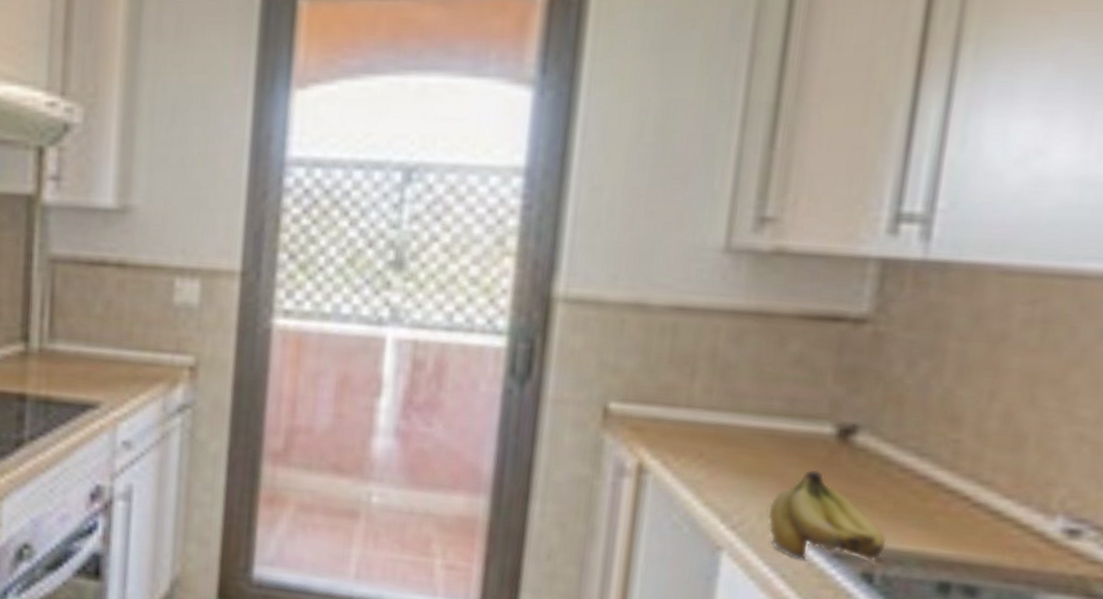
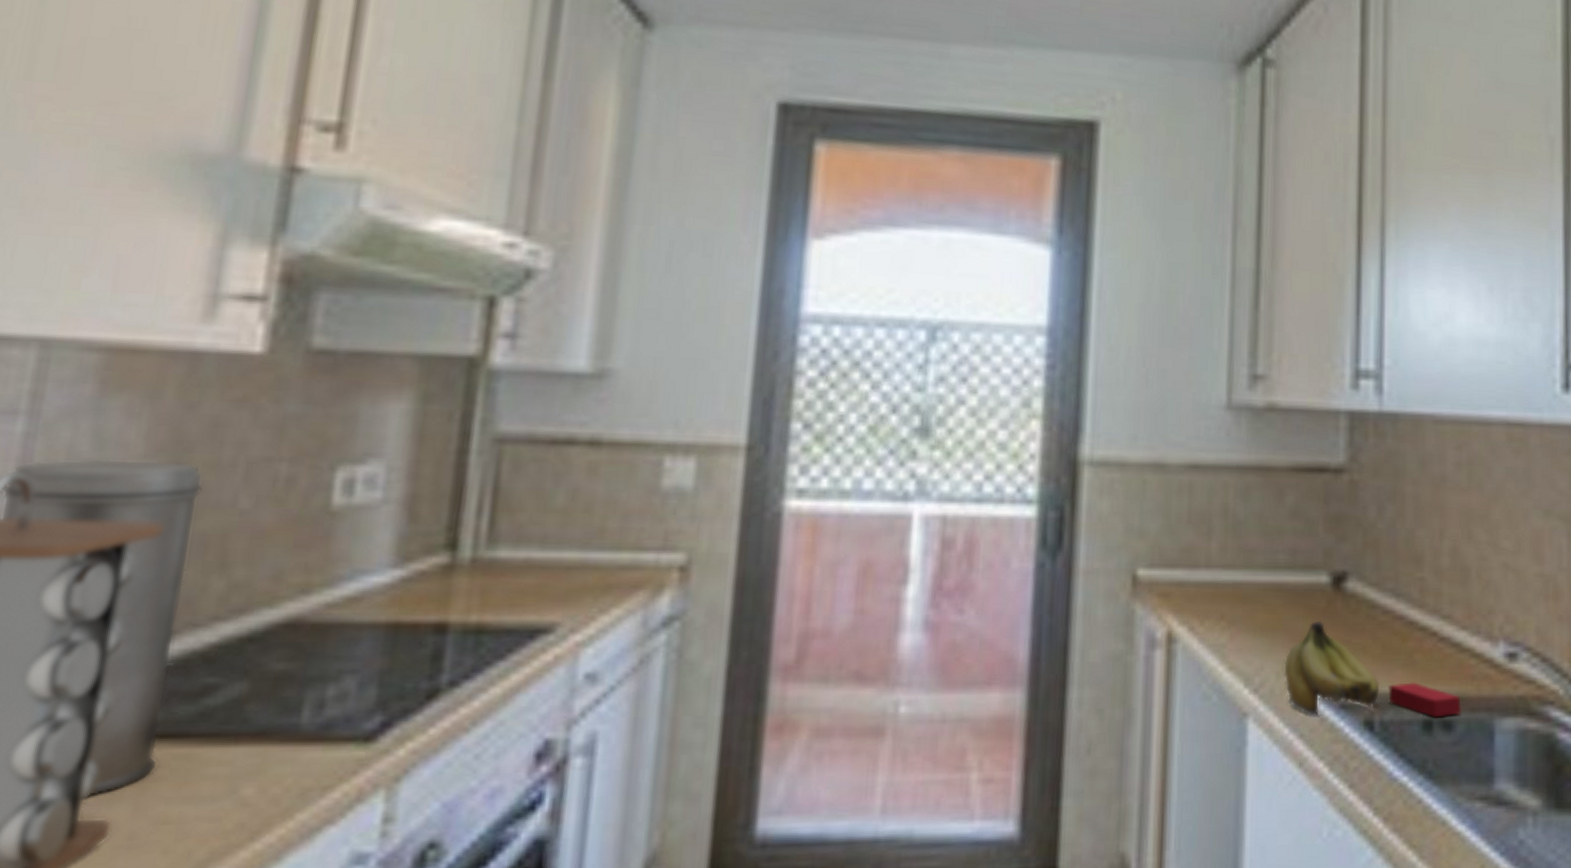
sponge: none [896,541,992,583] -> present [1389,682,1461,718]

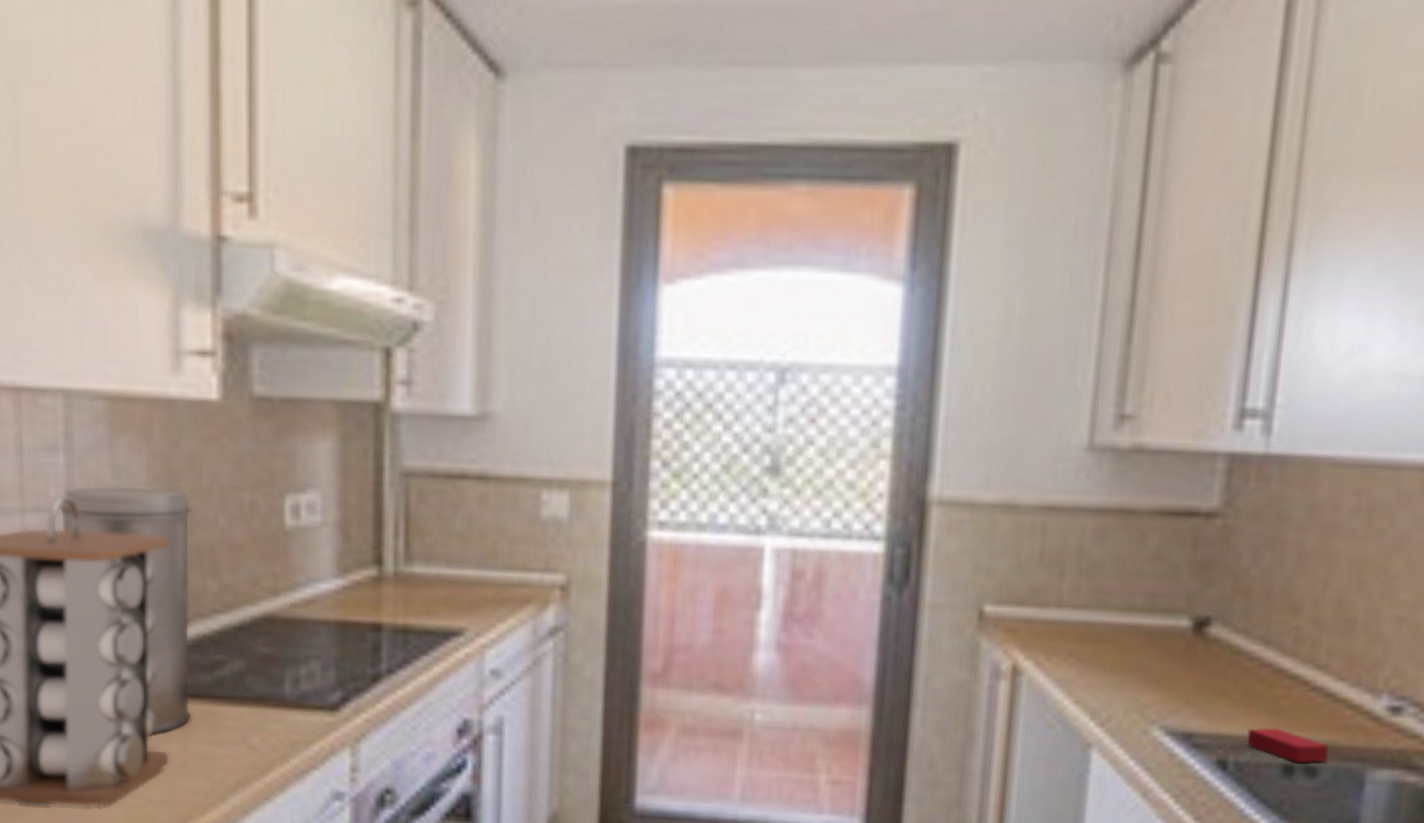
fruit: present [1284,620,1382,715] -> none [1133,662,1239,751]

